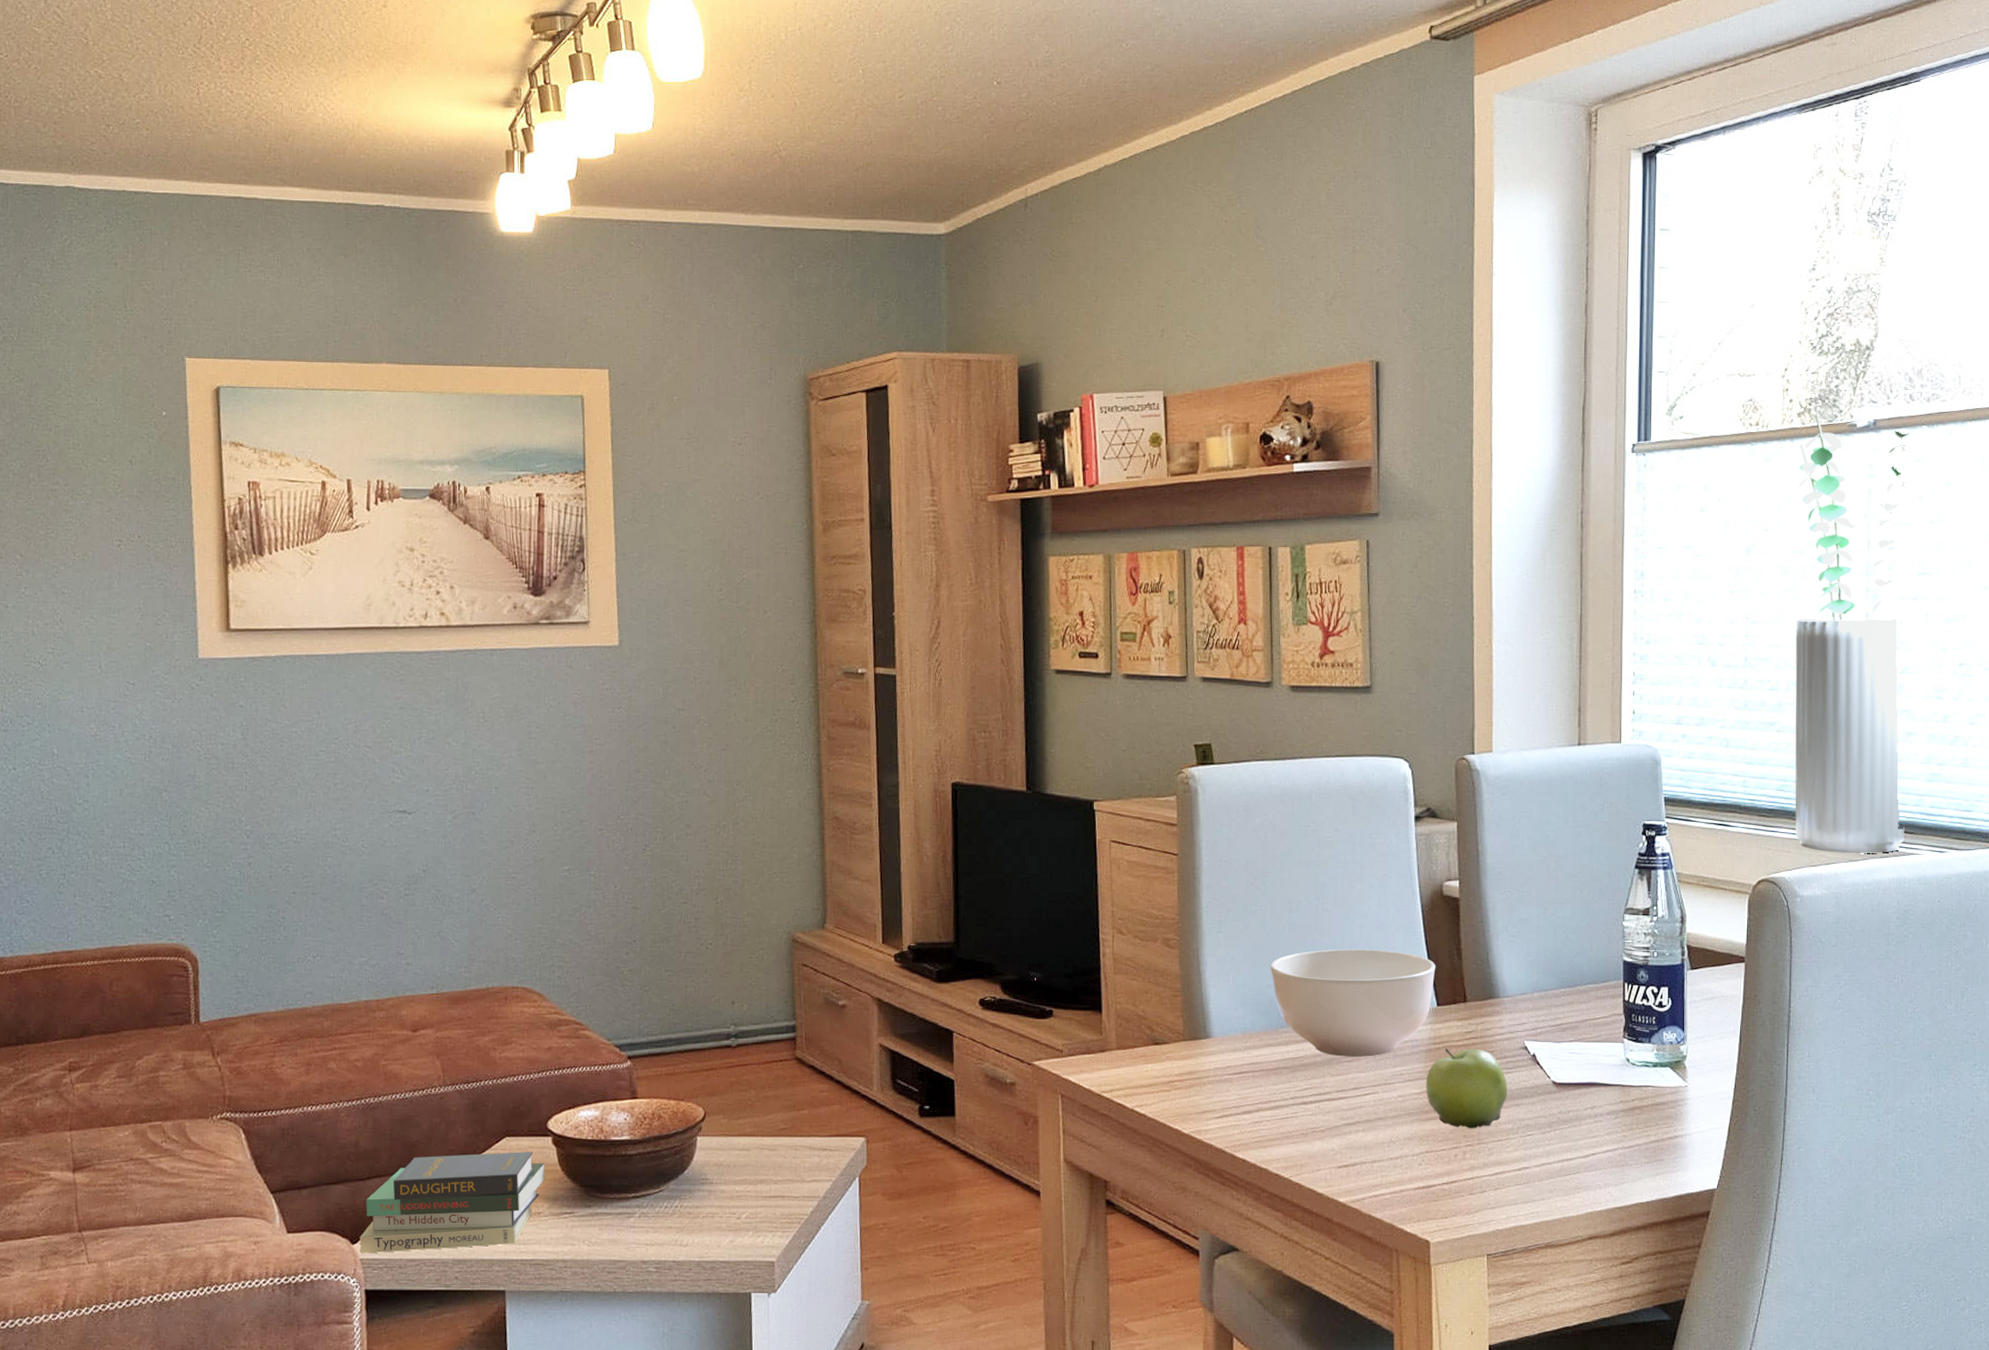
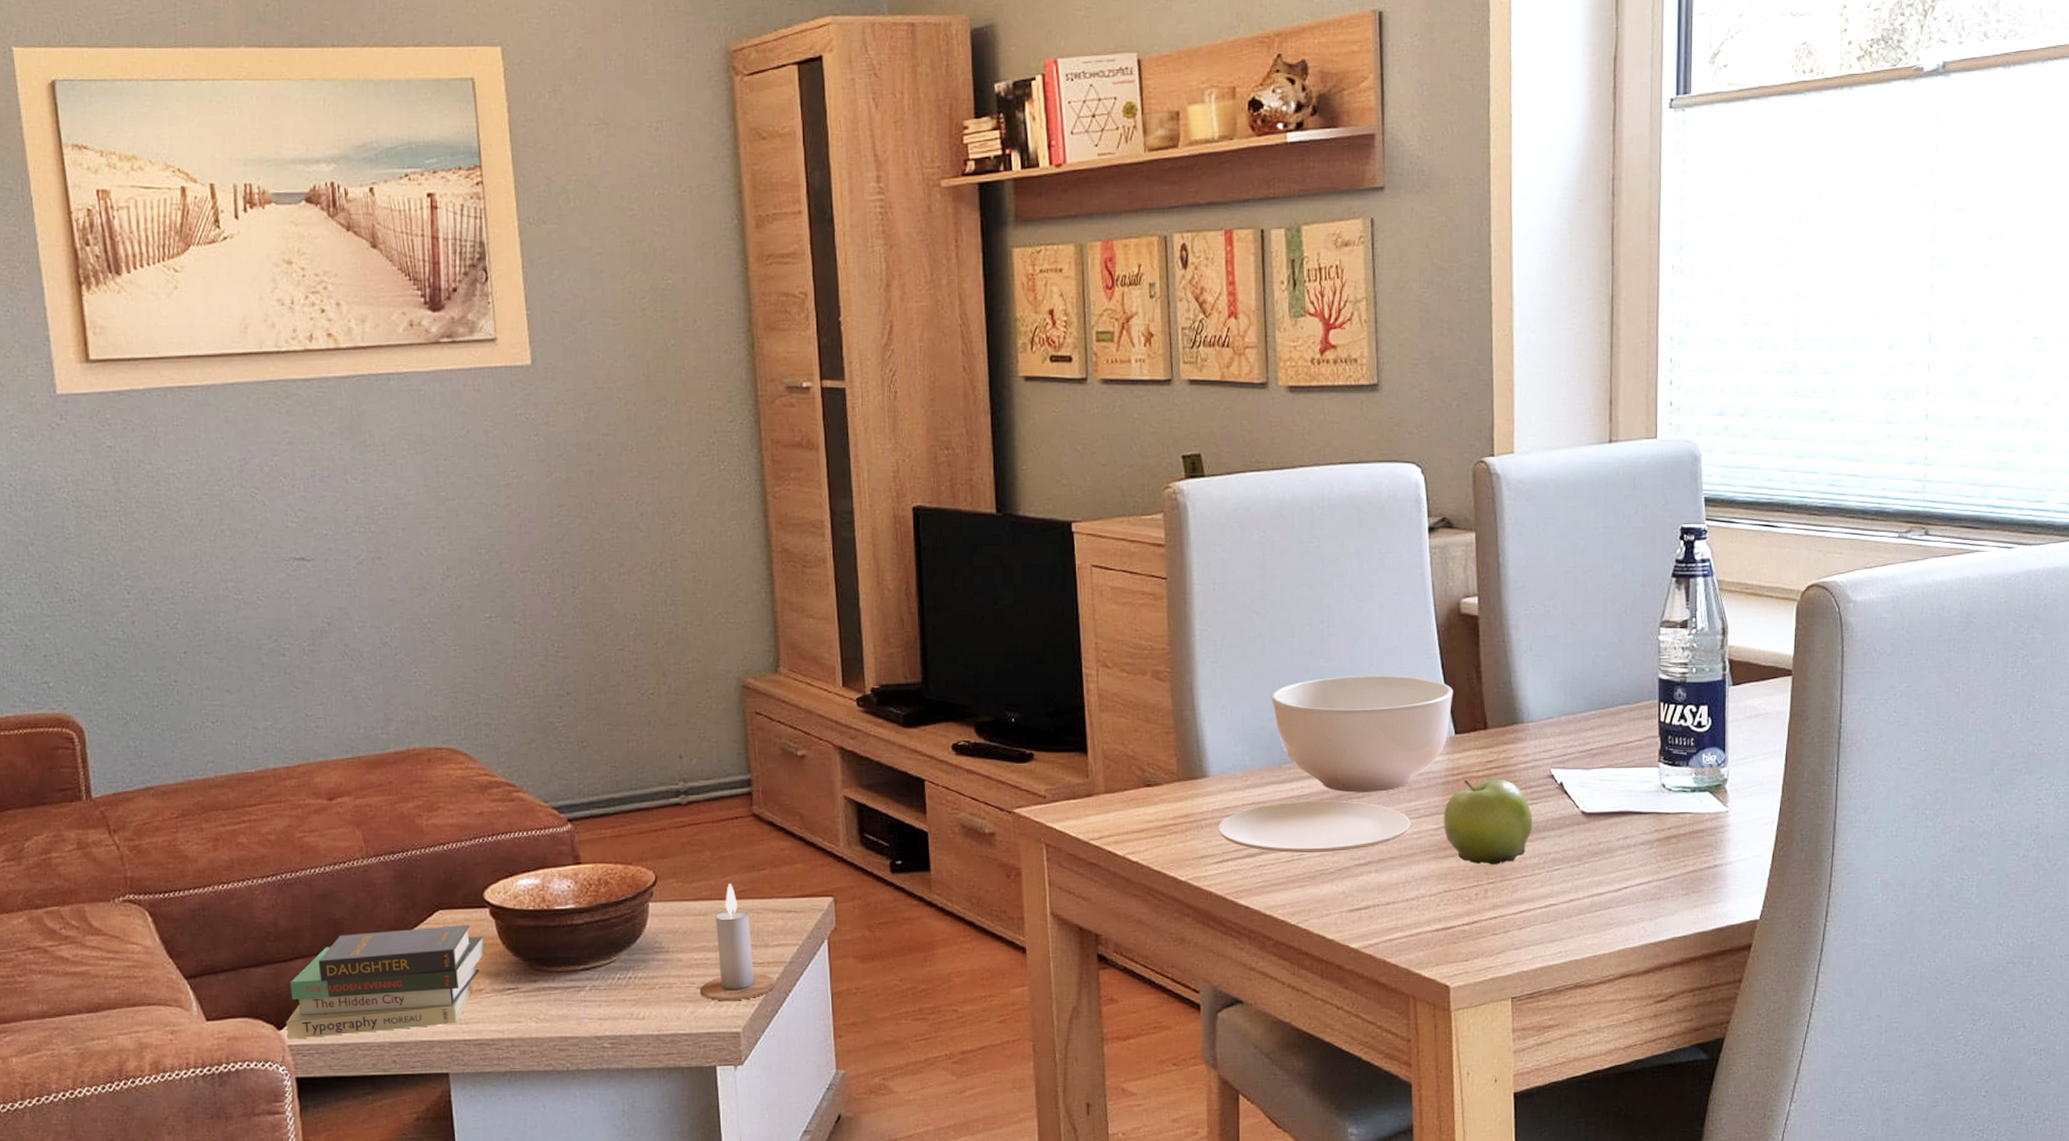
candle: none [739,1121,809,1232] -> present [699,883,776,1001]
plate: none [1219,1063,1395,1112] -> present [1217,800,1410,854]
vase: present [1795,413,1909,853] -> none [1848,57,1982,552]

